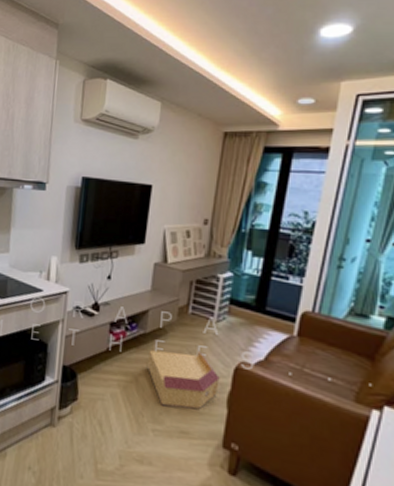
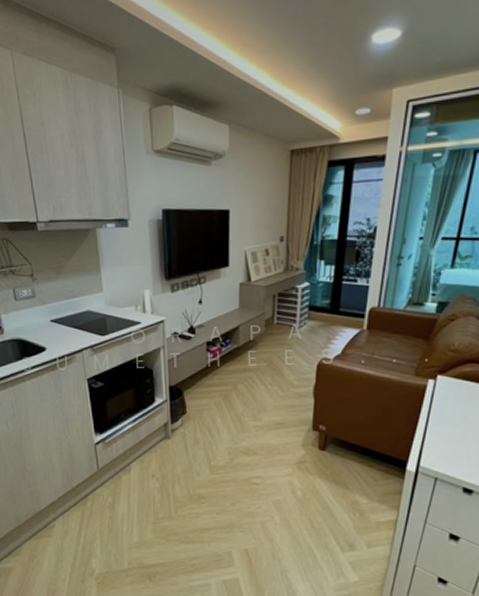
basket: present [147,350,220,410] -> none [243,354,306,406]

